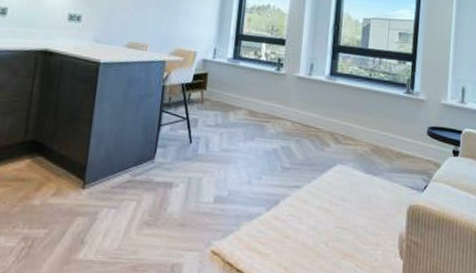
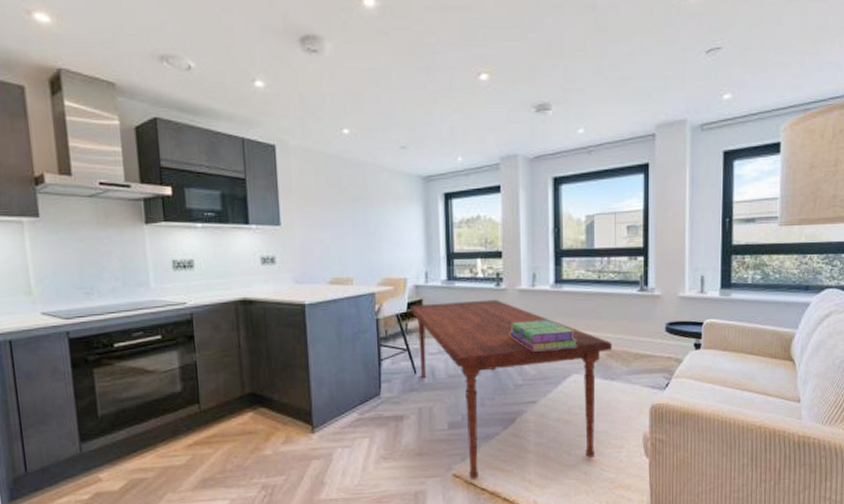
dining table: none [194,77,378,260] -> present [410,299,613,480]
stack of books: none [283,106,345,139] -> present [510,320,577,352]

